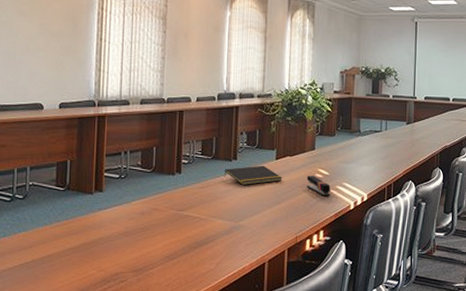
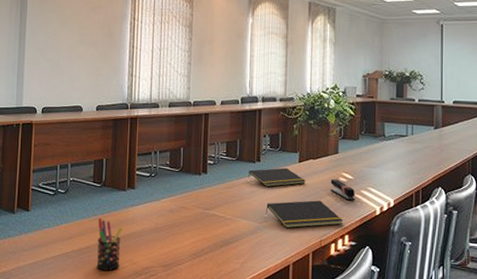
pen holder: none [59,224,90,279] -> present [96,218,123,271]
notepad: none [241,197,319,226] -> present [265,200,343,229]

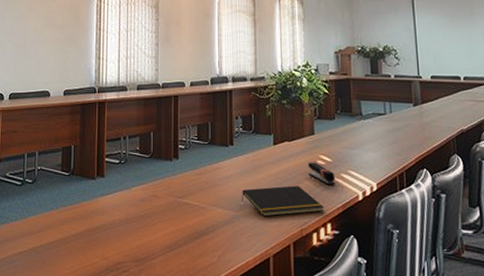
pen holder: present [96,218,123,271] -> none [65,209,93,267]
notepad: present [247,167,306,187] -> none [221,151,282,172]

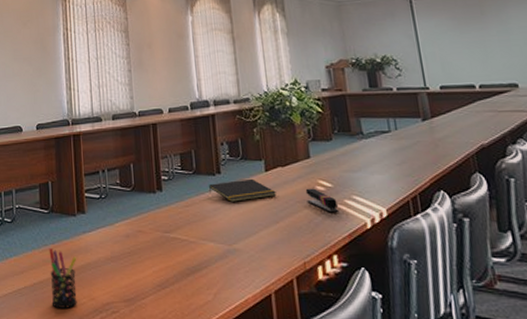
pen holder: none [65,209,93,267] -> present [49,248,77,308]
notepad: none [221,151,282,172] -> present [208,178,277,202]
notepad: present [241,185,325,217] -> none [234,215,329,250]

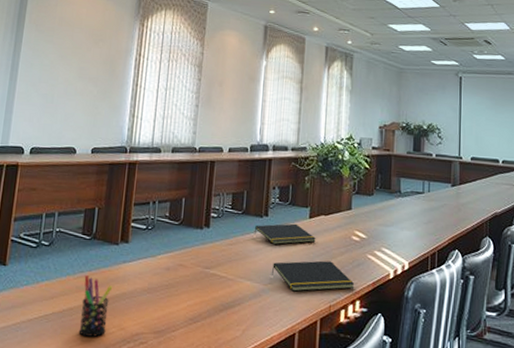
notepad: none [234,215,329,250] -> present [271,260,355,292]
stapler: present [305,188,339,213] -> none [341,237,369,262]

